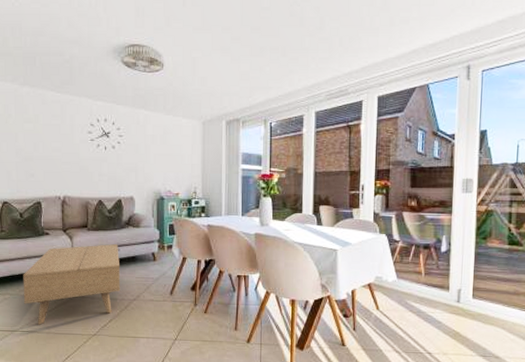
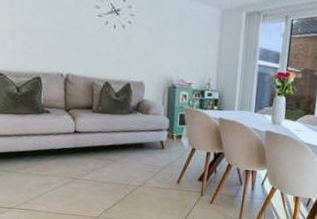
coffee table: present [23,244,121,325] -> none [20,127,127,204]

